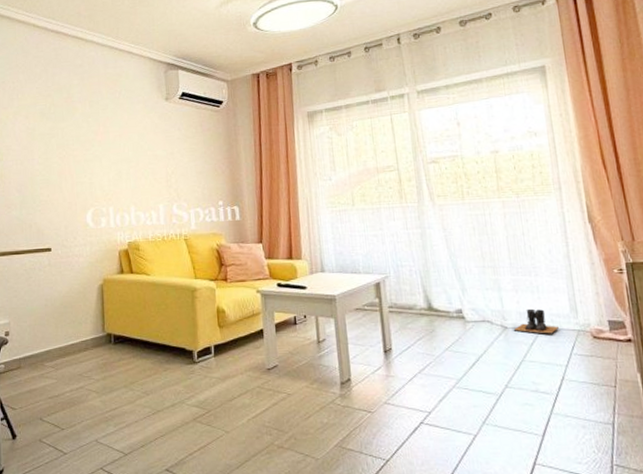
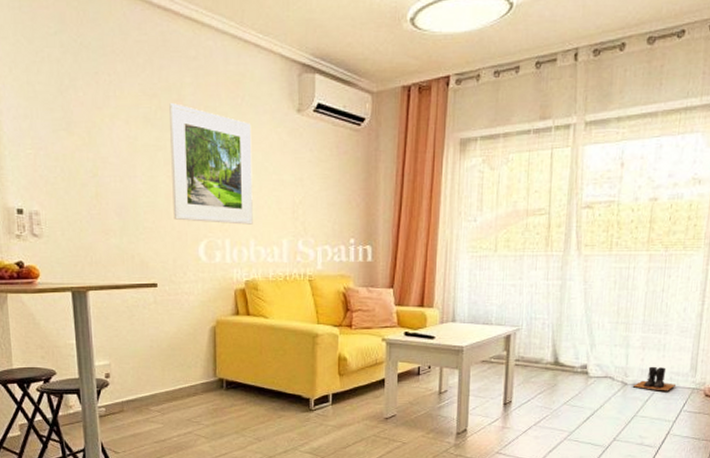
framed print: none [61,99,133,194] -> present [169,102,253,225]

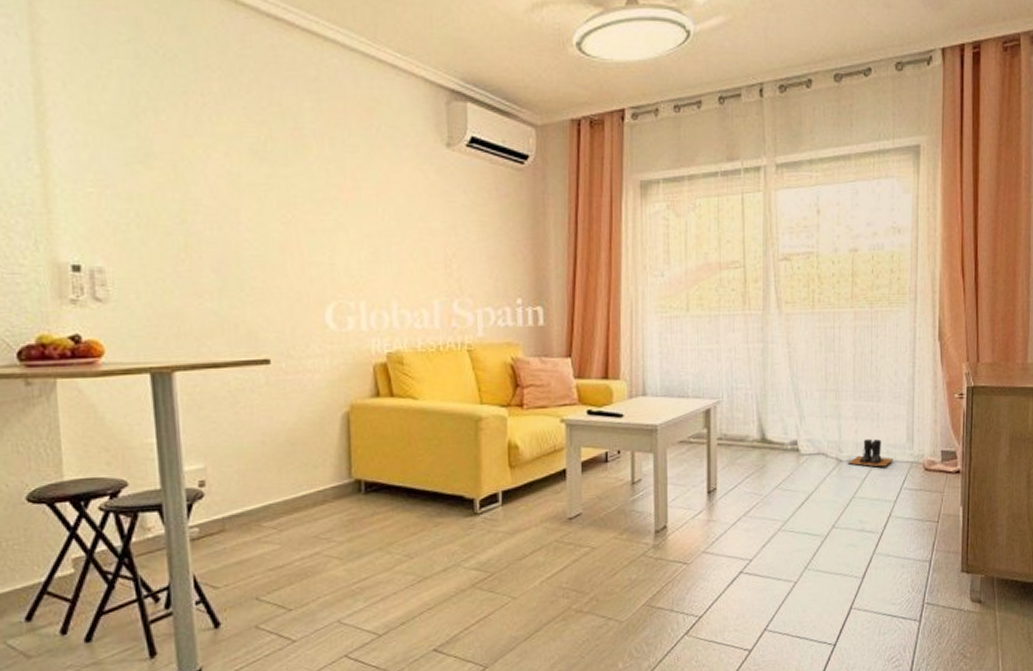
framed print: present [169,102,253,225] -> none [283,131,395,283]

